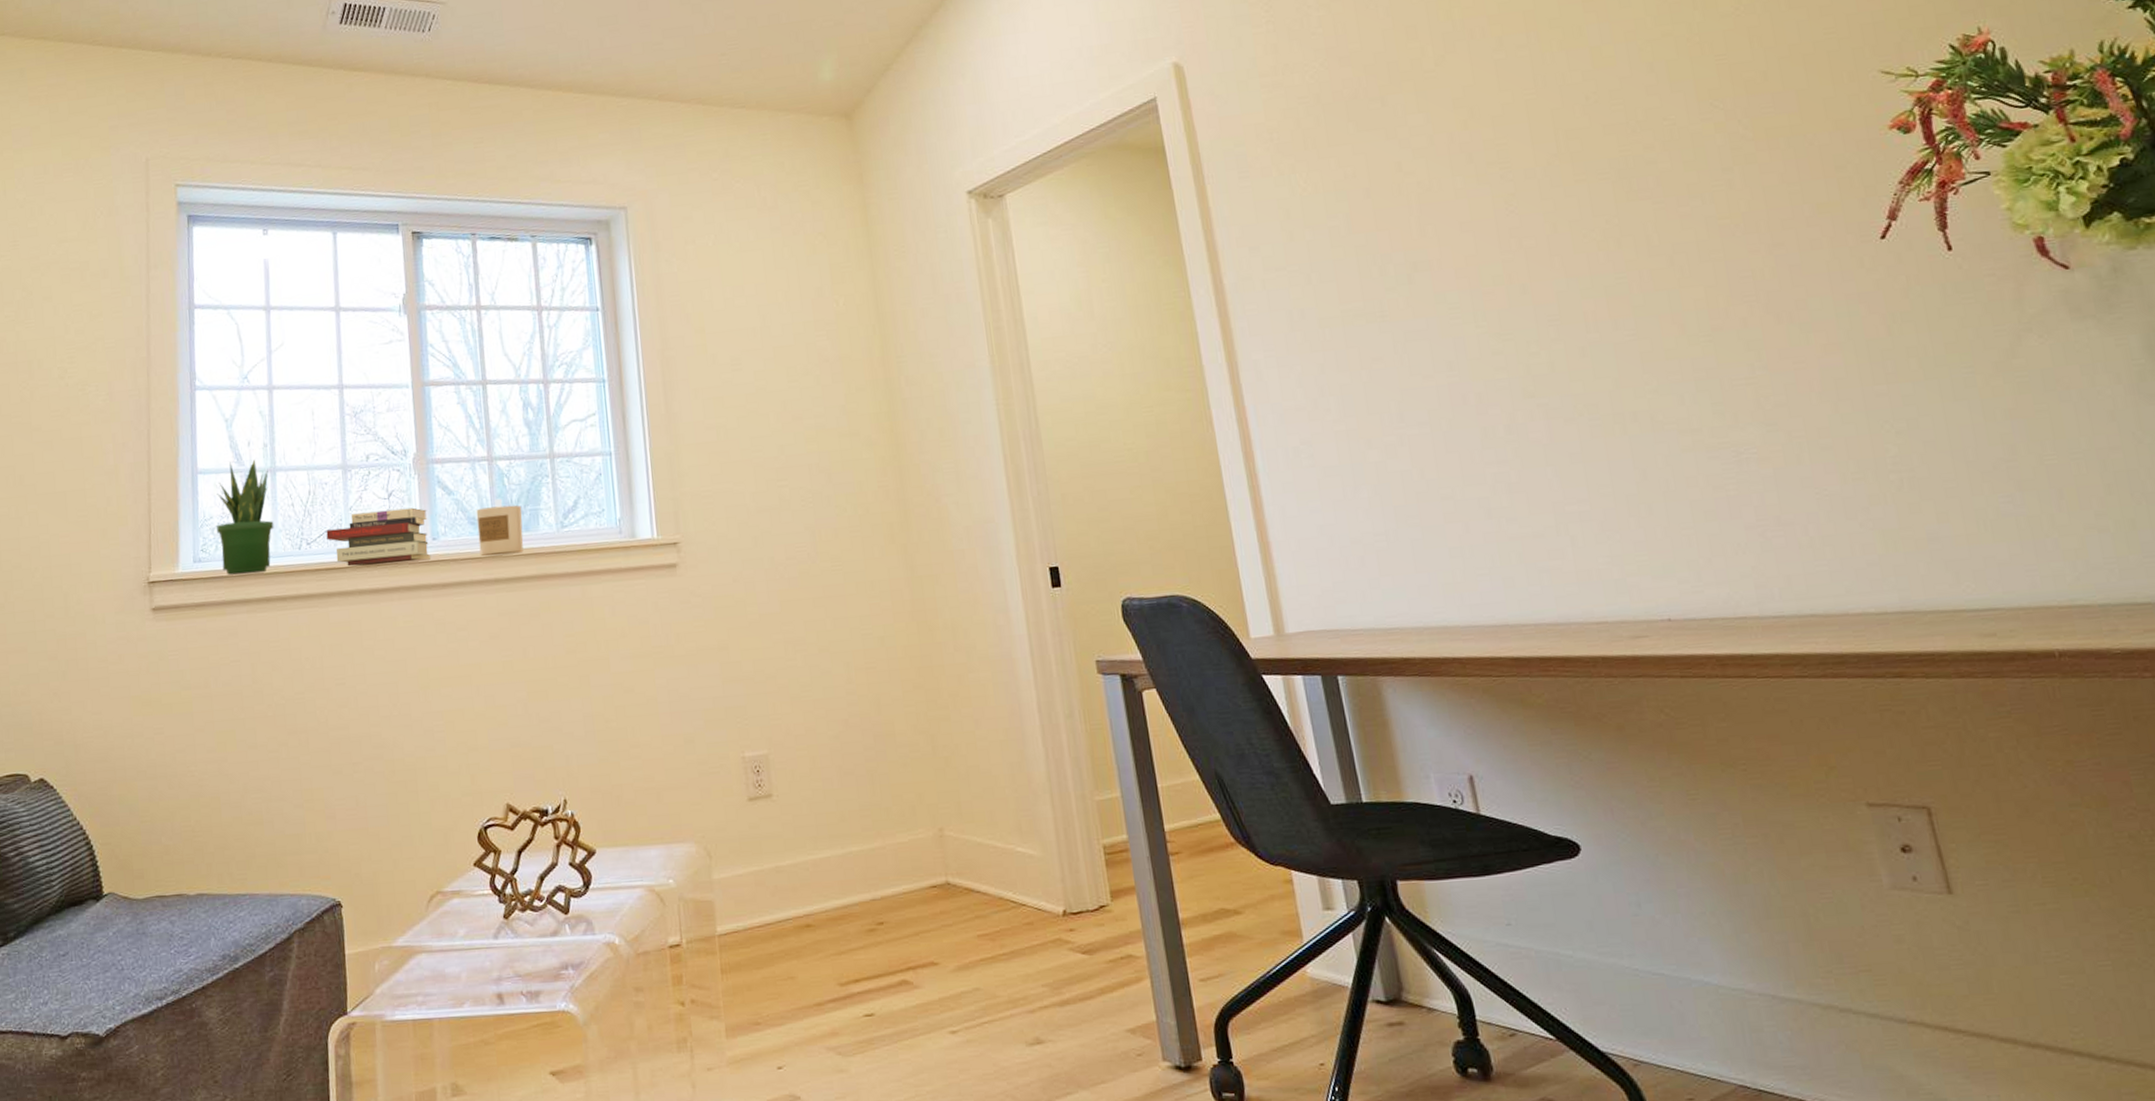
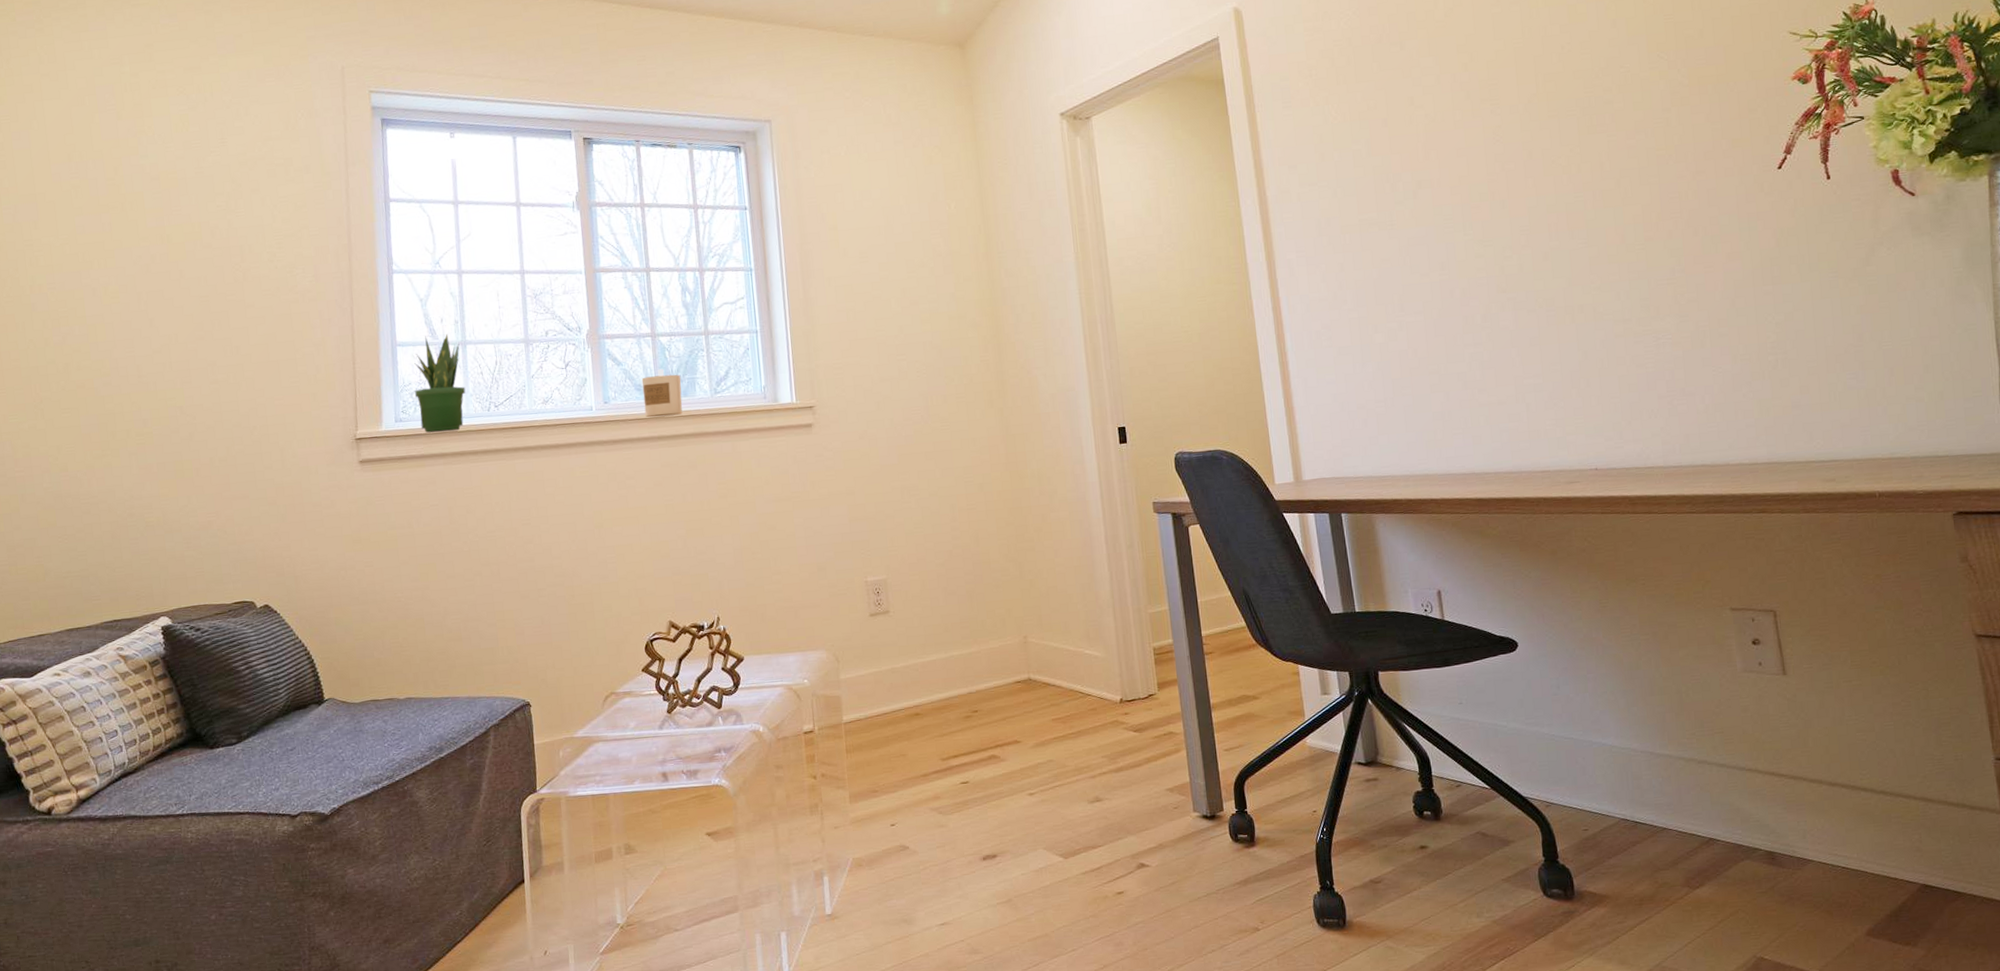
books: present [326,507,432,567] -> none [511,376,604,426]

